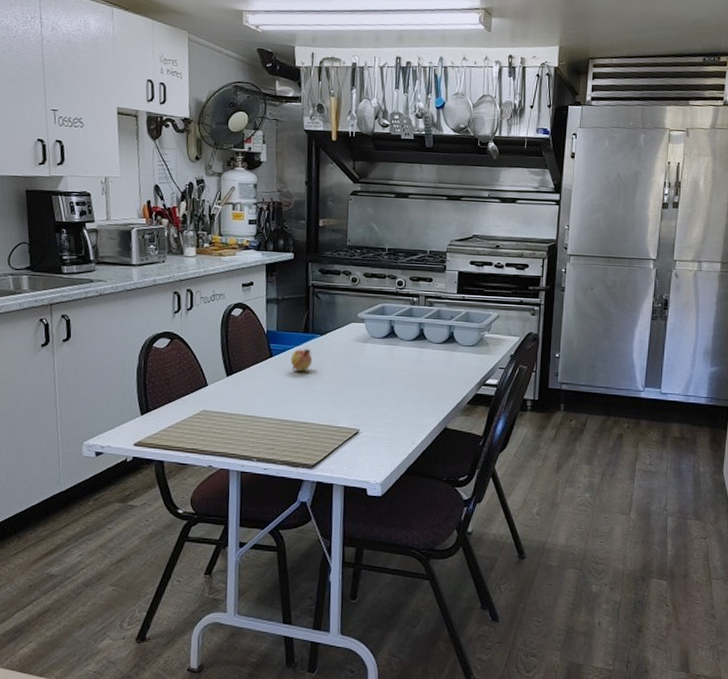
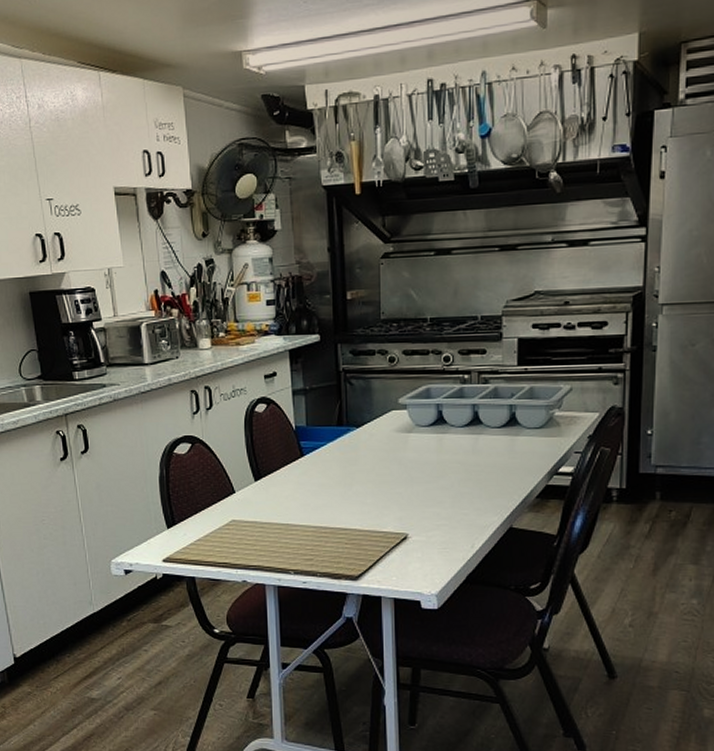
fruit: present [290,348,313,371] -> none [324,443,349,471]

